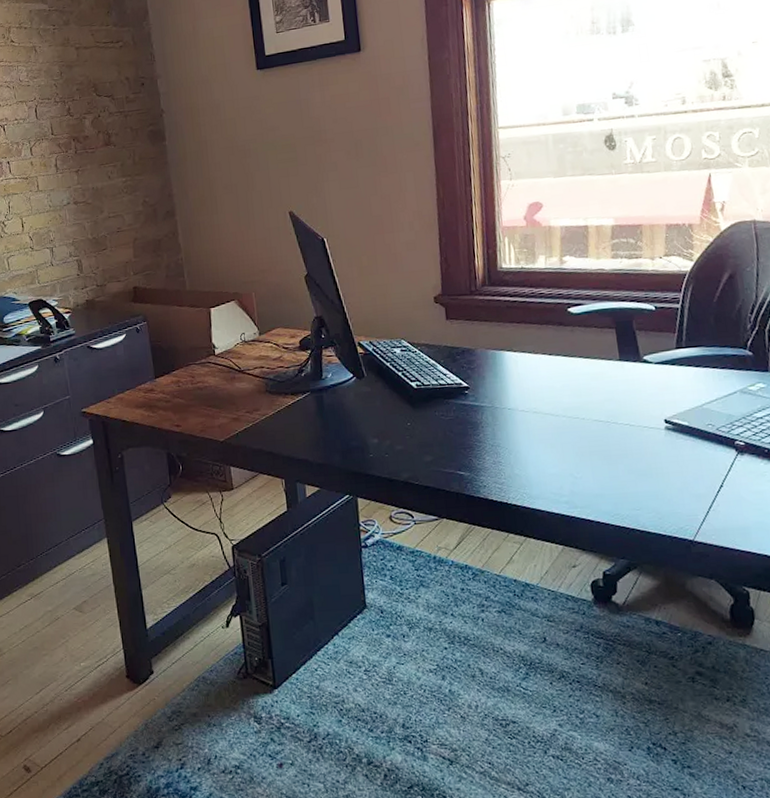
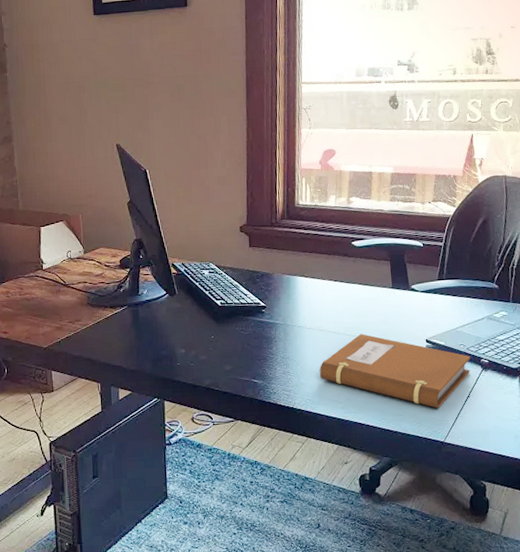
notebook: none [536,415,723,501] -> present [319,334,471,408]

